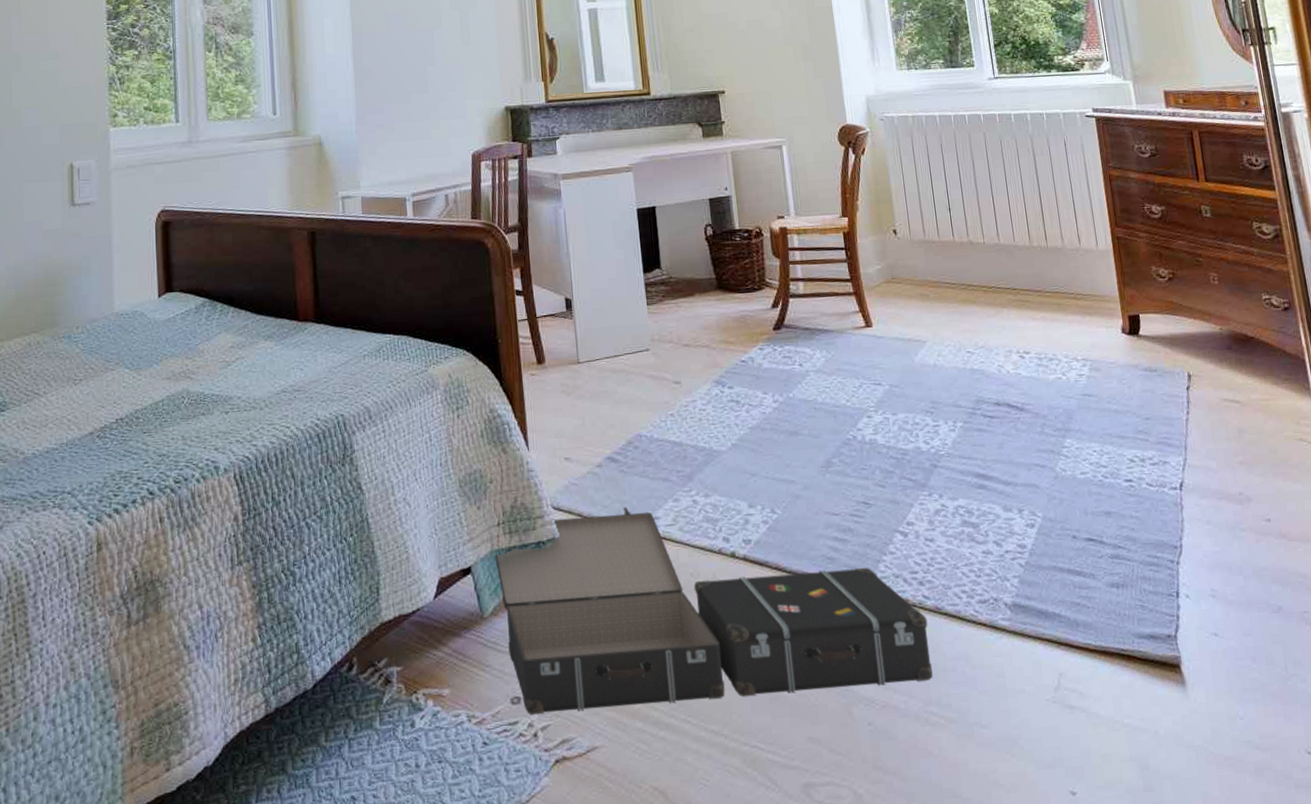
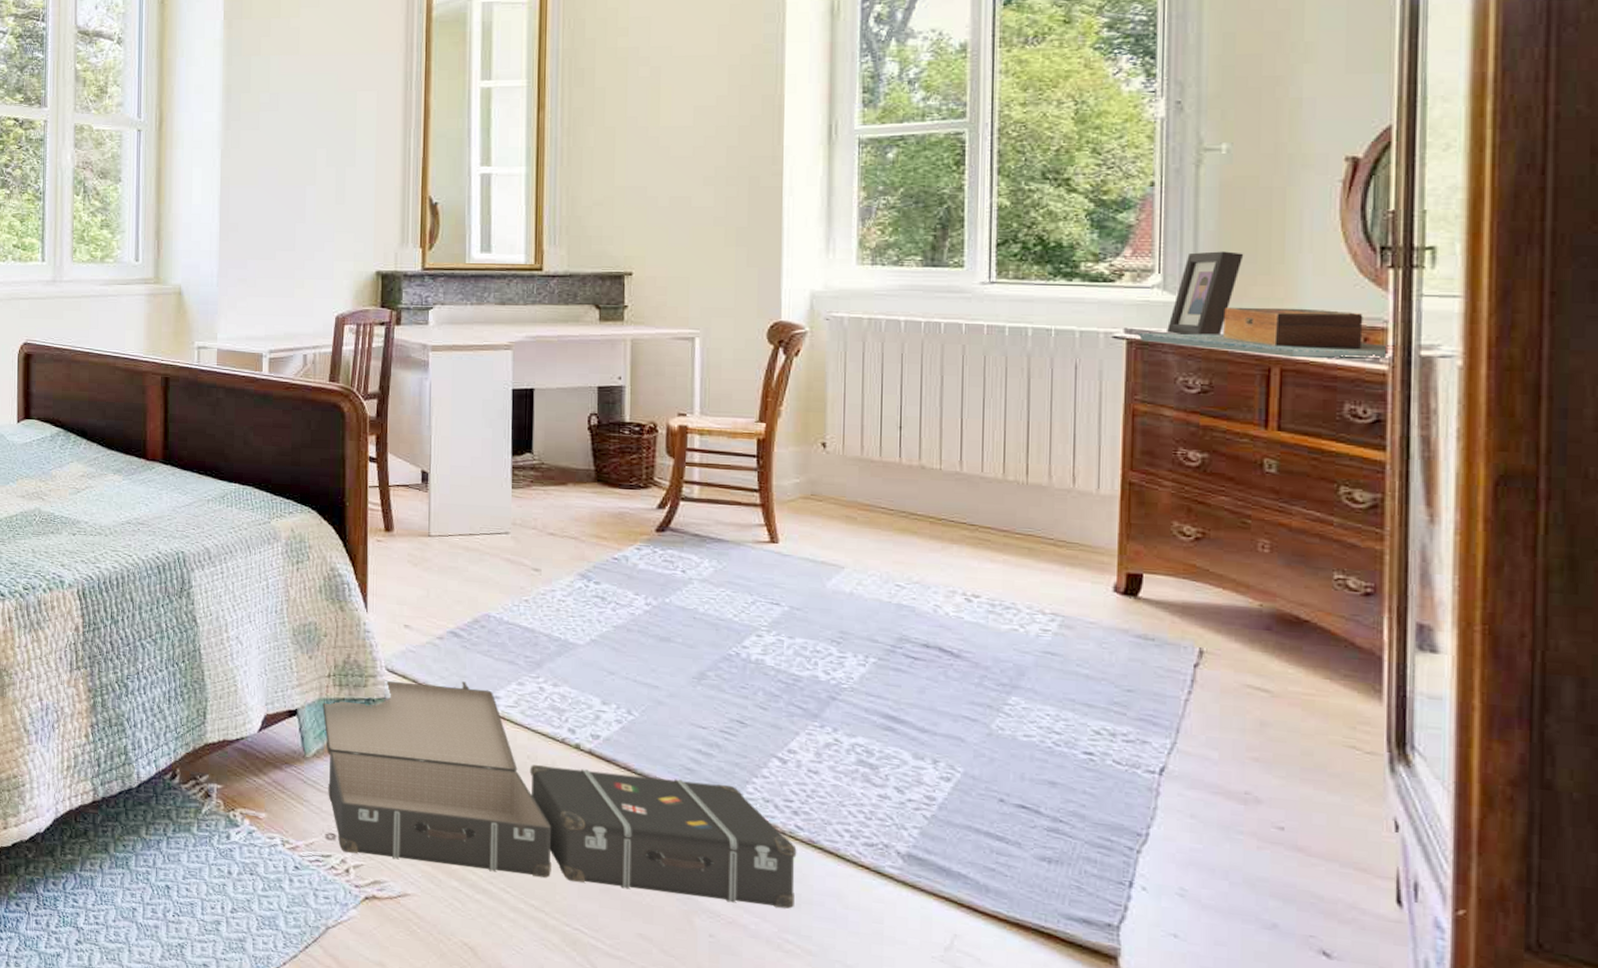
wooden box: none [1101,81,1262,122] -> present [1137,307,1389,359]
picture frame: none [1120,40,1160,110] -> present [1167,251,1244,335]

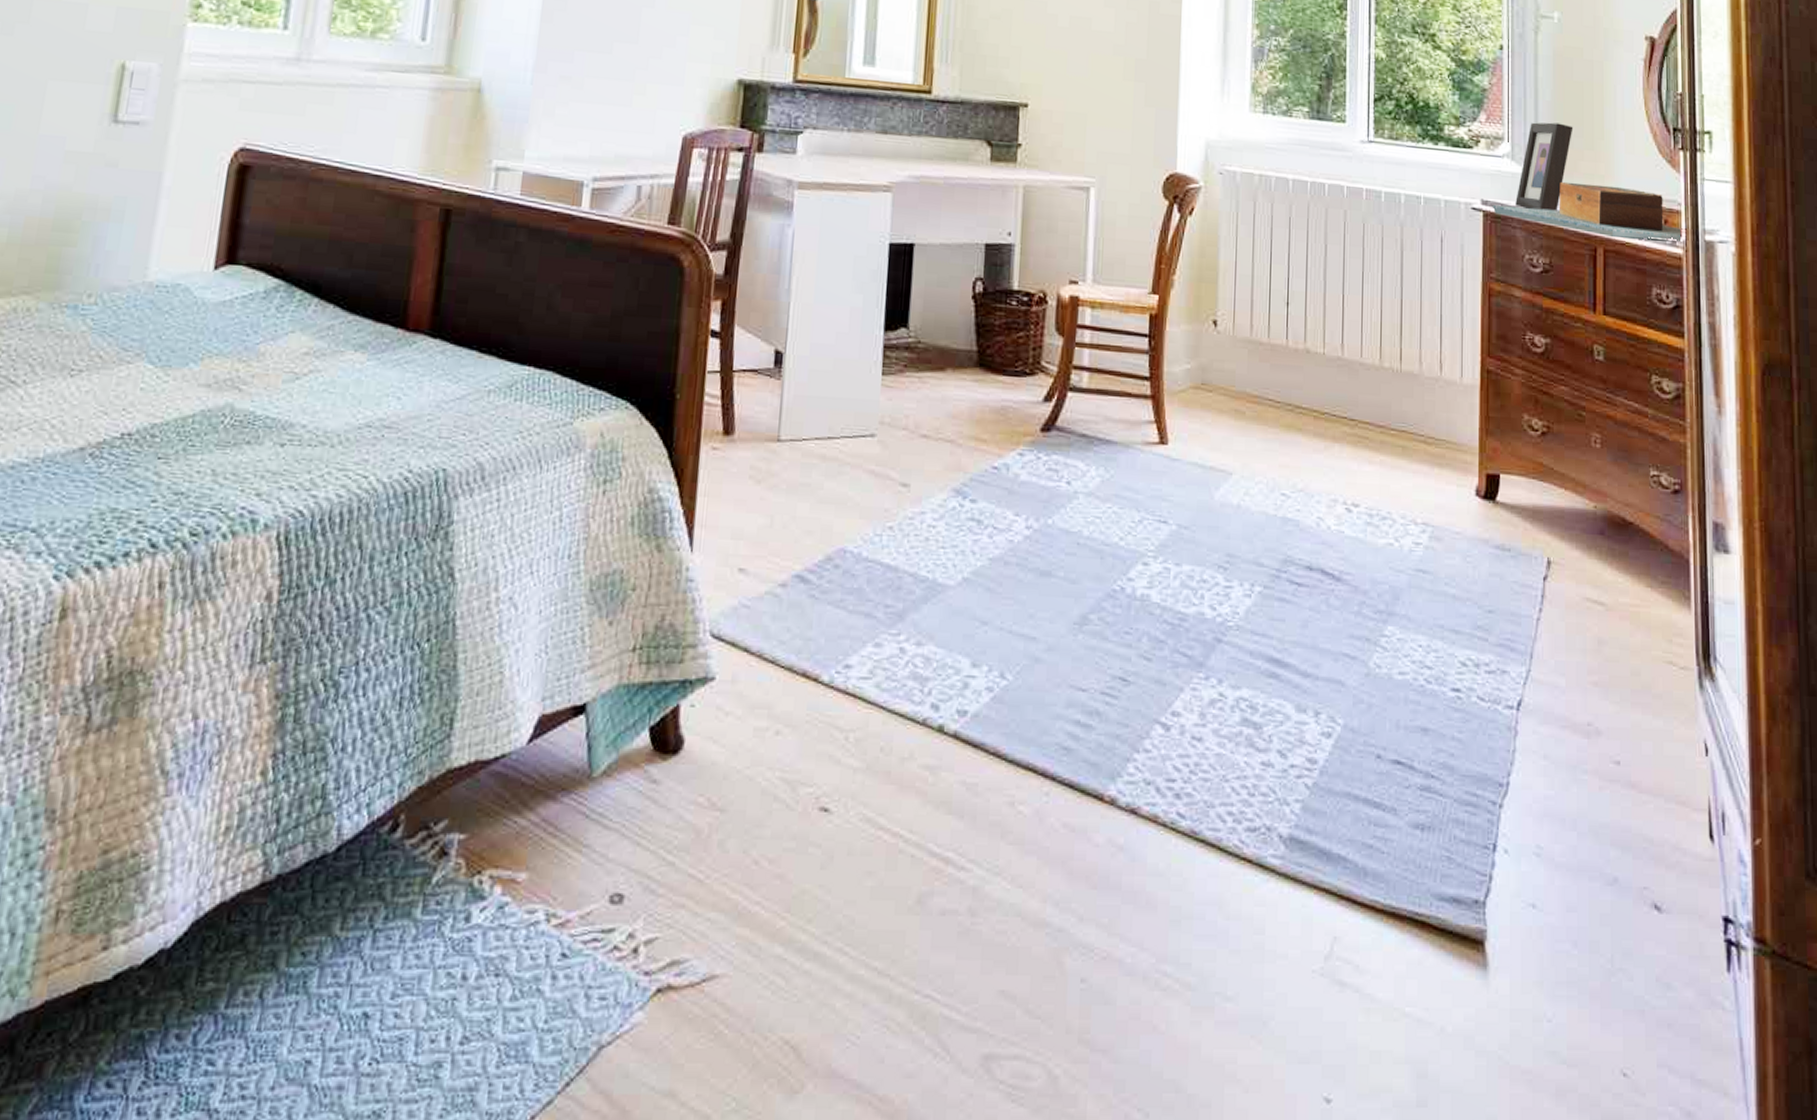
suitcase: present [321,680,797,909] -> none [618,646,1178,929]

